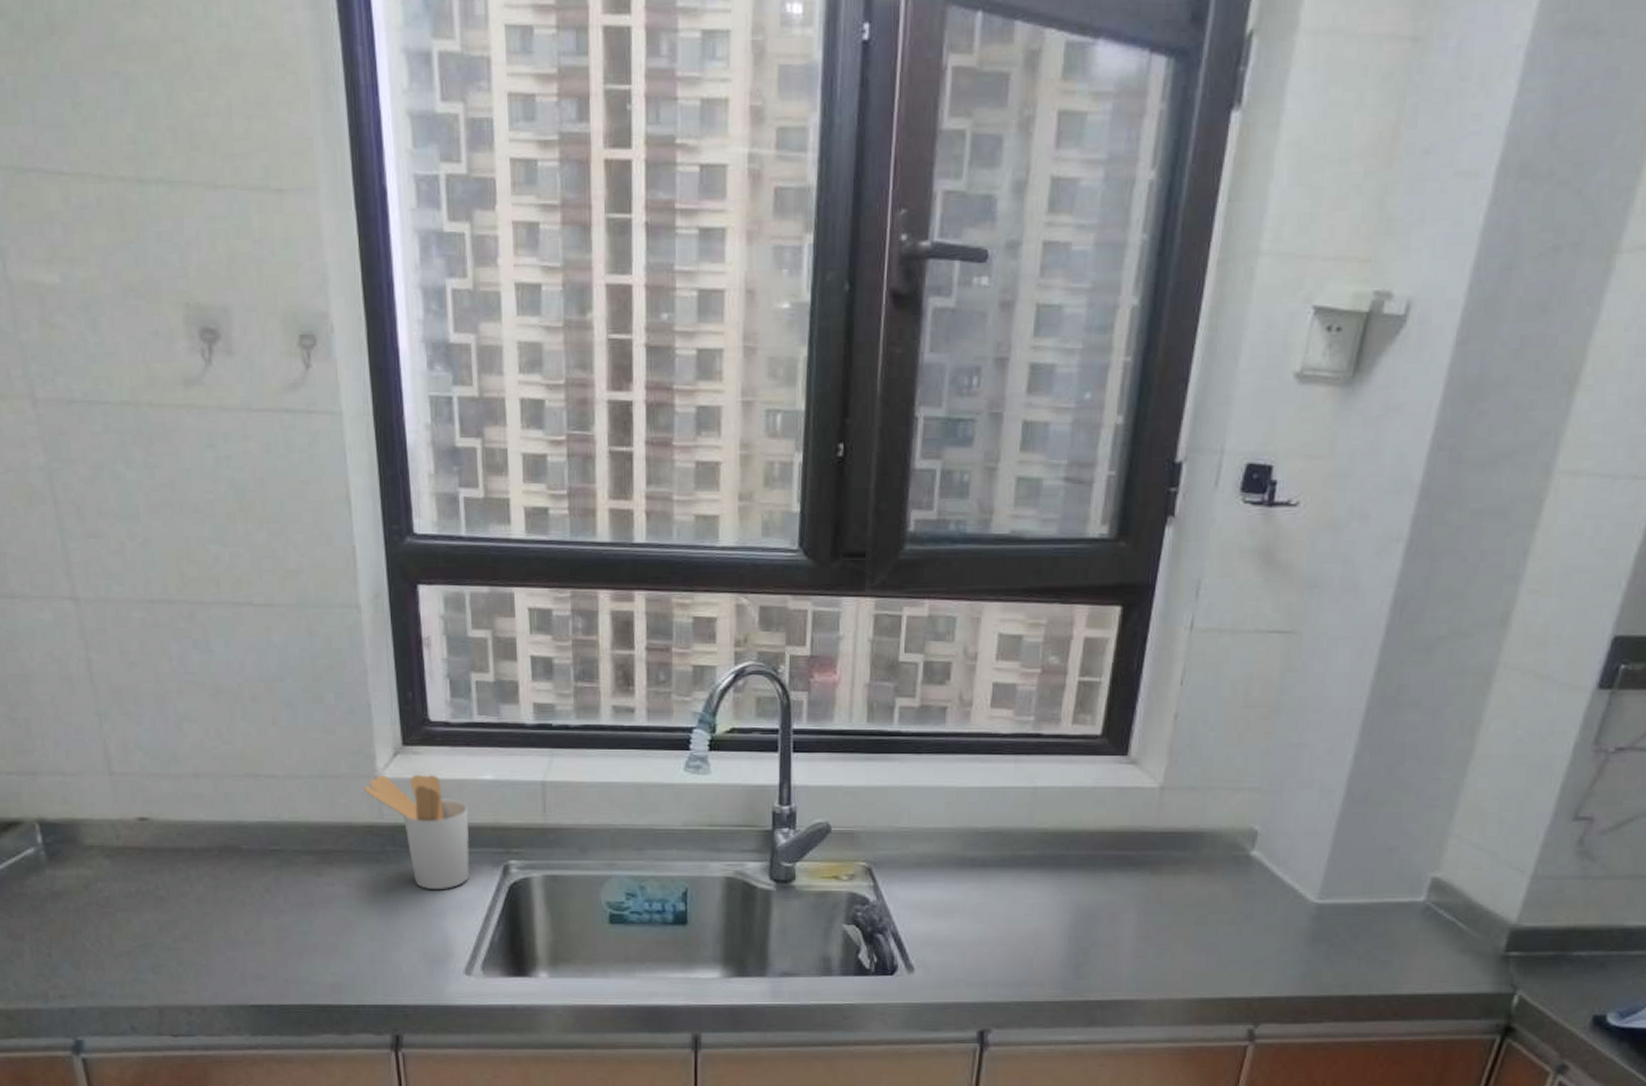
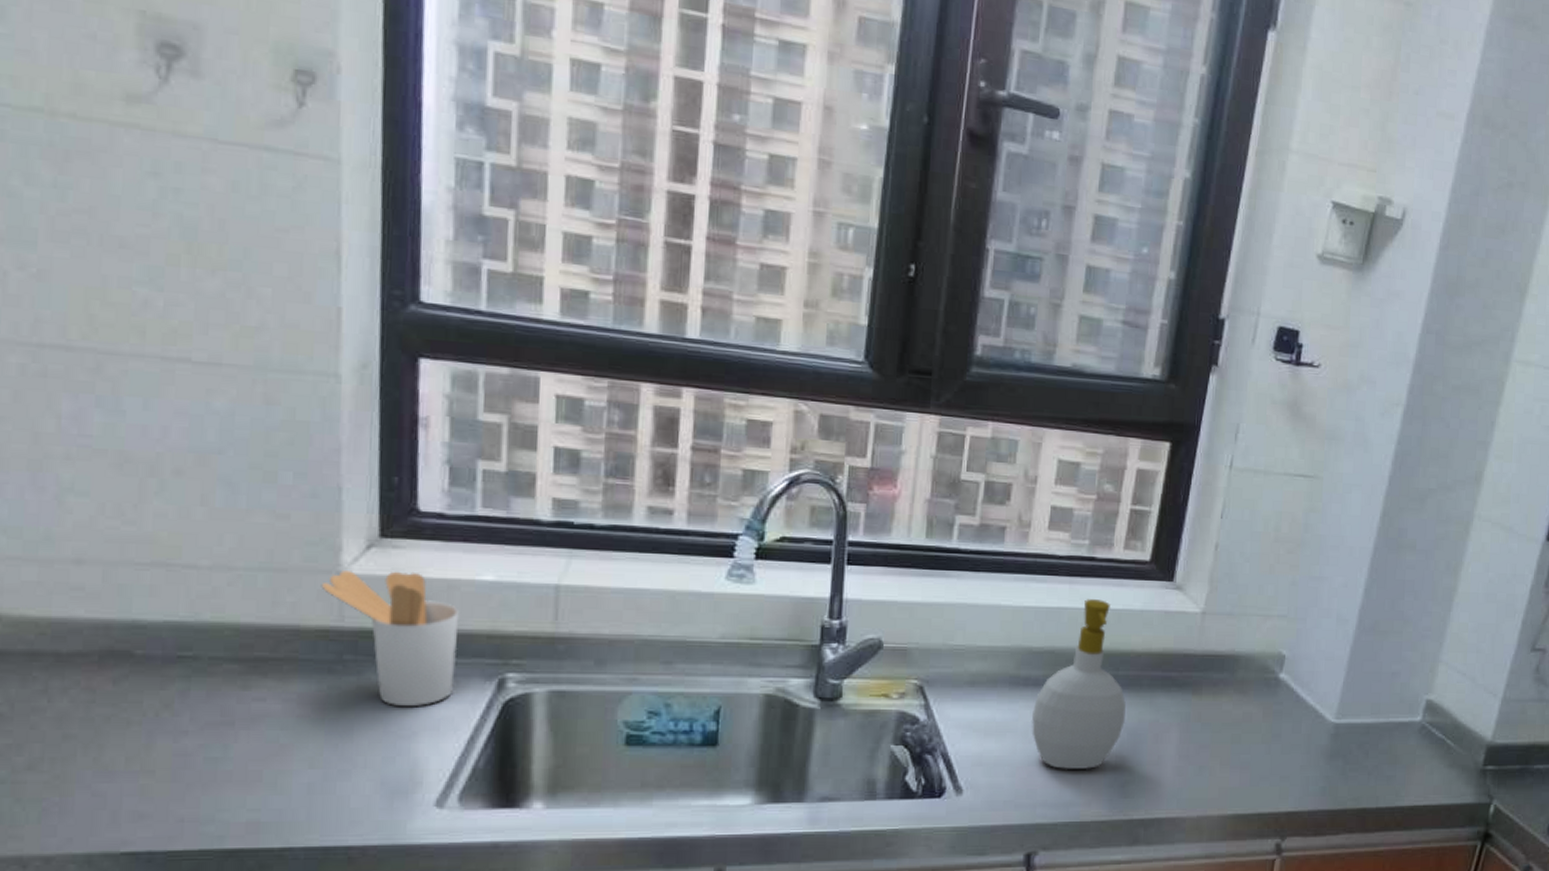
soap bottle: none [981,777,1078,949] -> present [1032,599,1126,769]

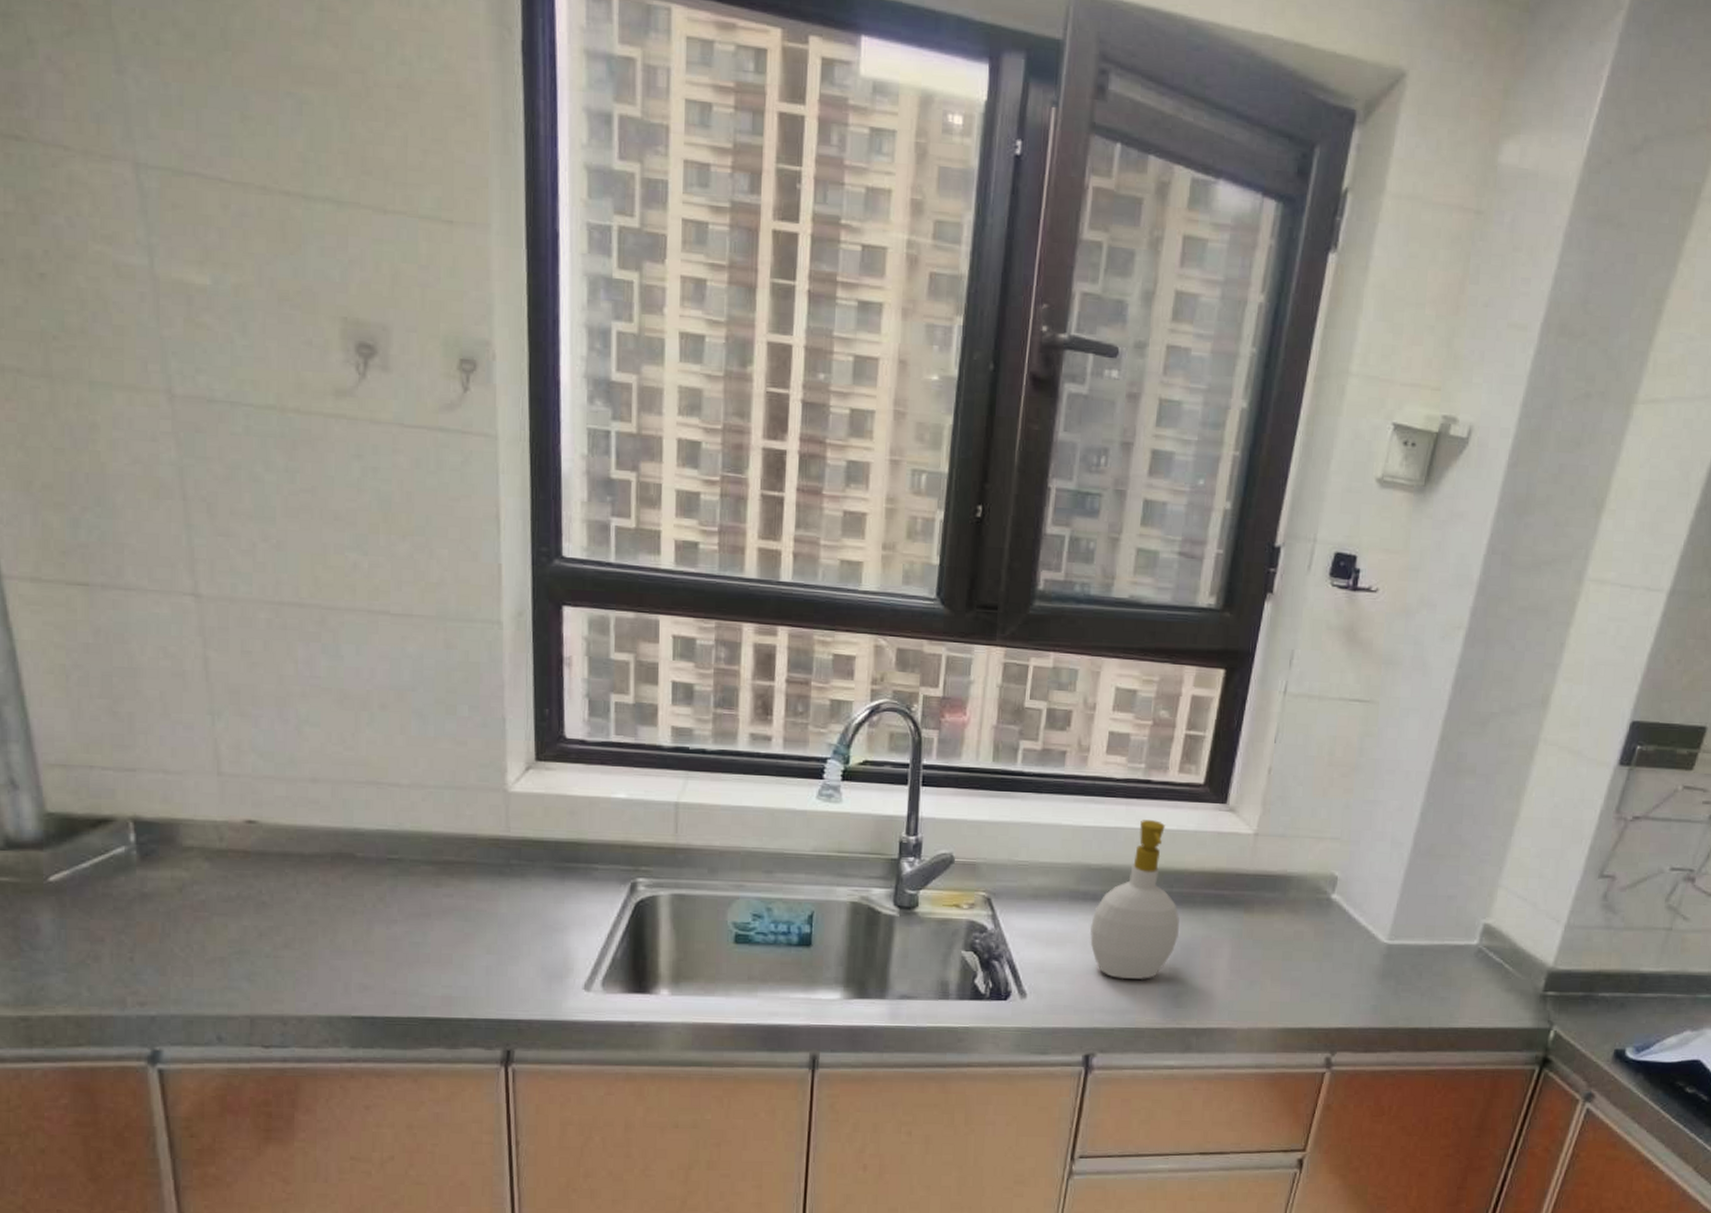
utensil holder: present [321,571,460,707] -> none [492,789,599,905]

